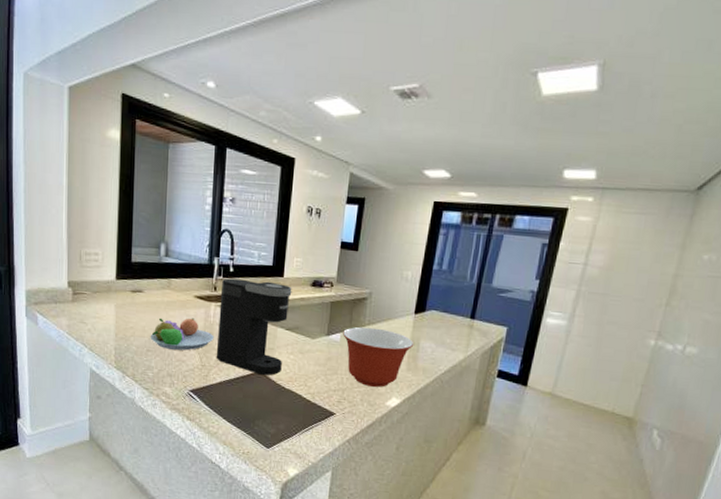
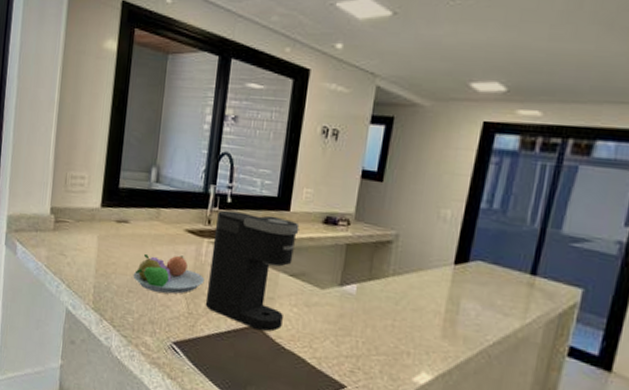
mixing bowl: present [343,326,414,387] -> none [360,277,453,358]

